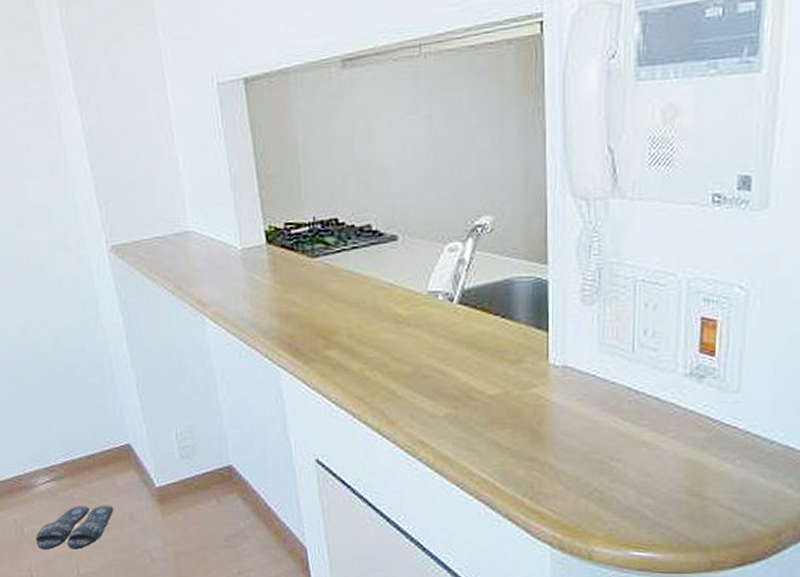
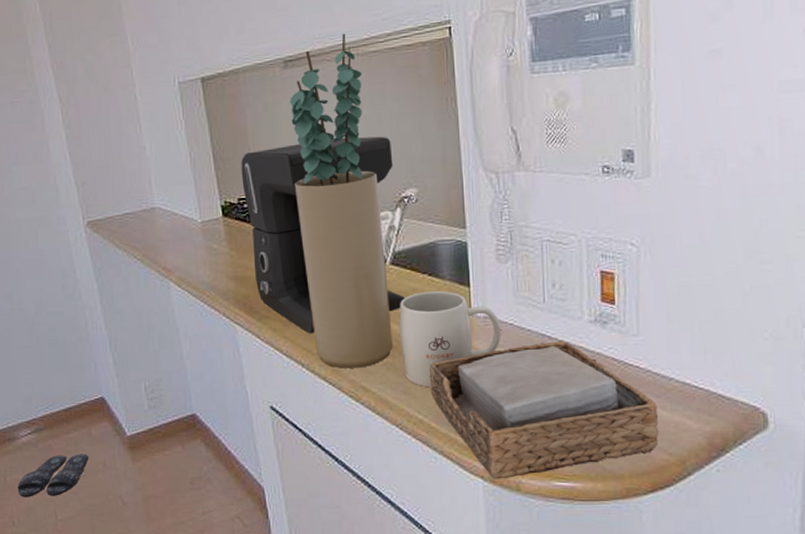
coffee maker: none [288,152,473,380] -> present [241,136,405,334]
vase: none [348,26,457,420] -> present [290,33,393,369]
mug: none [464,336,581,444] -> present [398,291,501,388]
napkin holder: none [496,396,754,547] -> present [429,341,659,479]

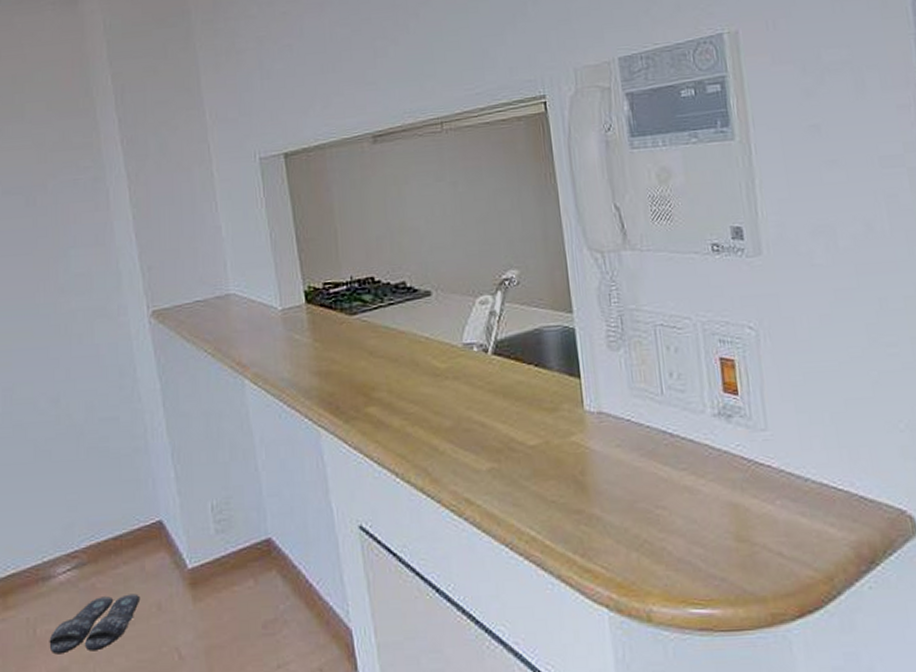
coffee maker: present [241,136,405,334] -> none [326,214,510,437]
vase: present [290,33,393,369] -> none [379,107,499,477]
mug: present [398,291,501,388] -> none [503,384,618,498]
napkin holder: present [429,341,659,479] -> none [540,438,801,608]

